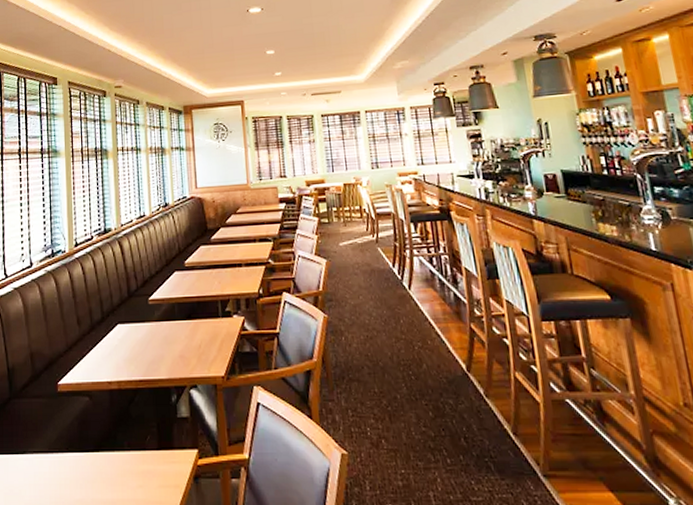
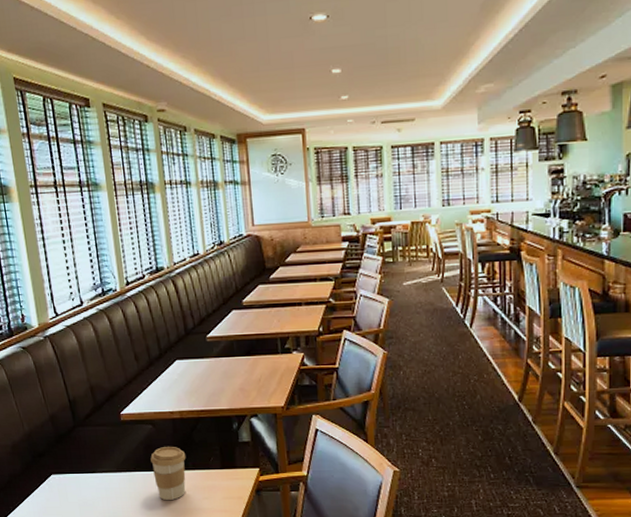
coffee cup: none [84,423,122,489] -> present [150,447,186,501]

